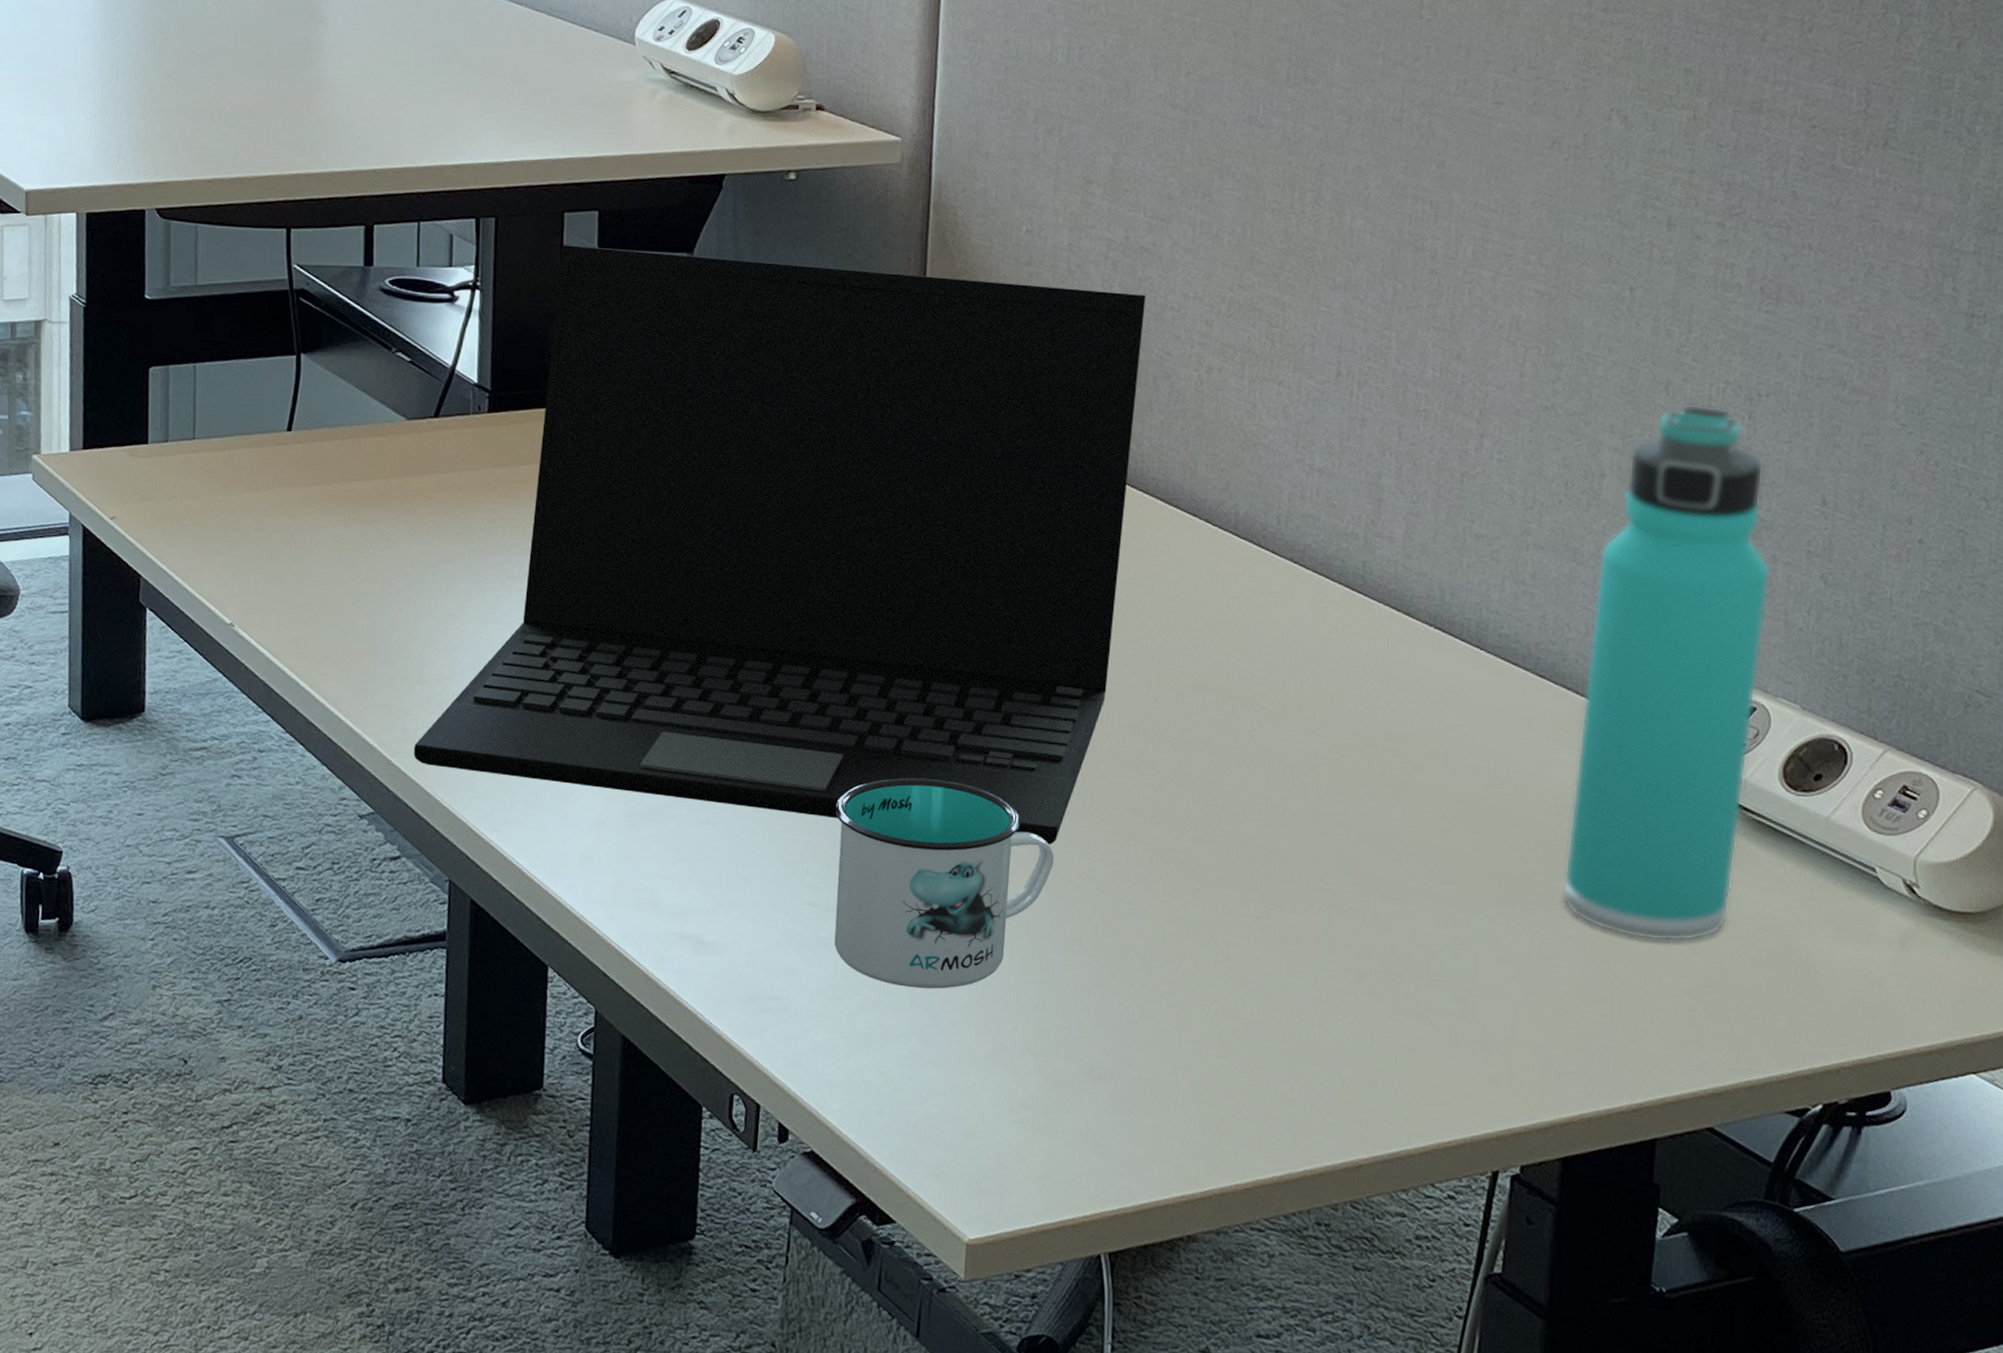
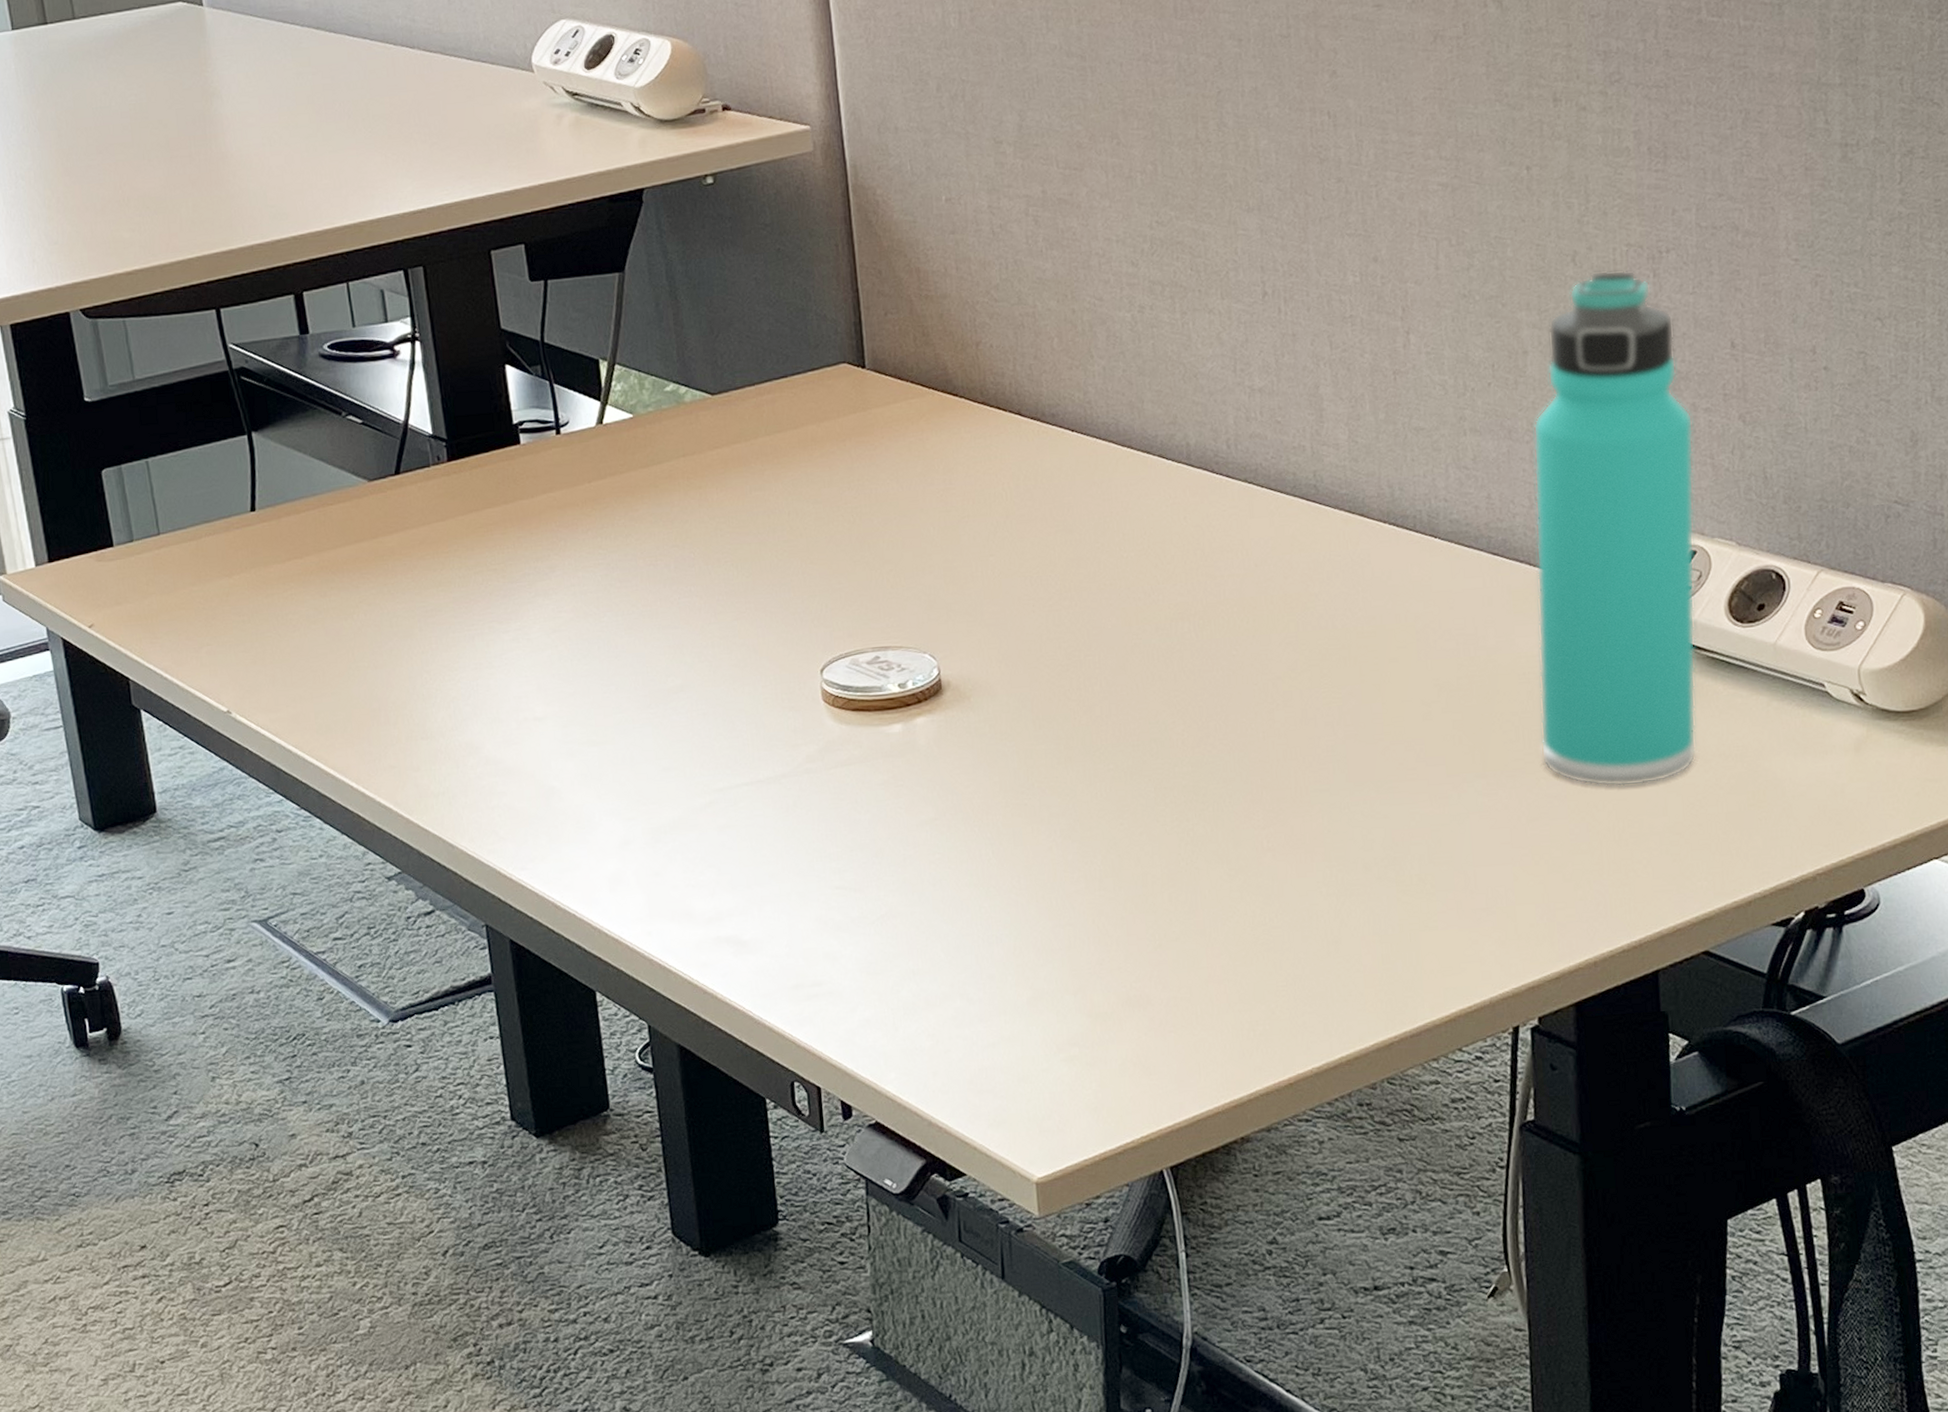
laptop: present [413,245,1146,845] -> none [429,245,1090,818]
mug: present [834,777,1054,989] -> none [847,747,1064,951]

